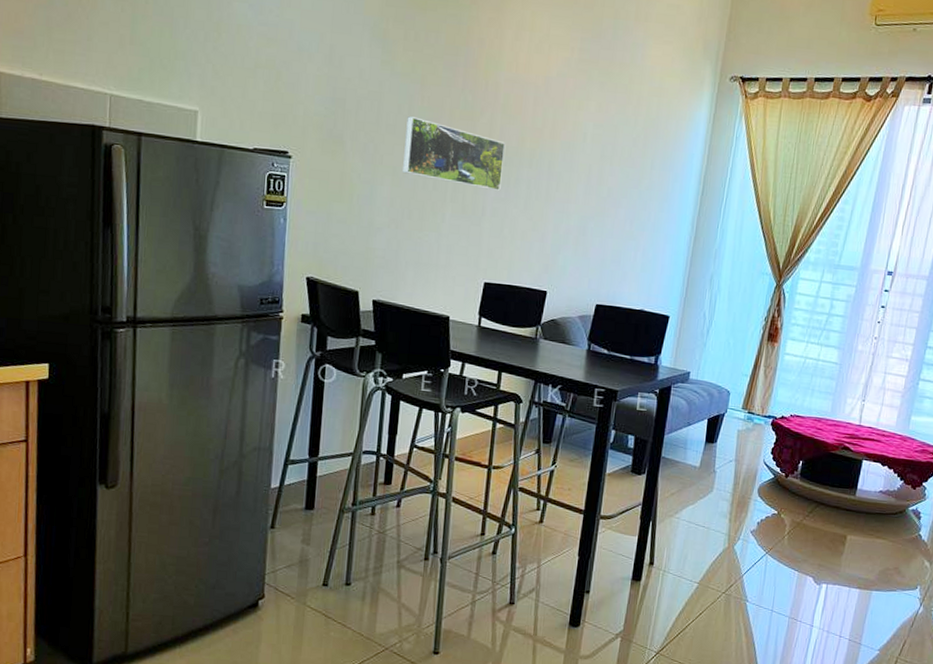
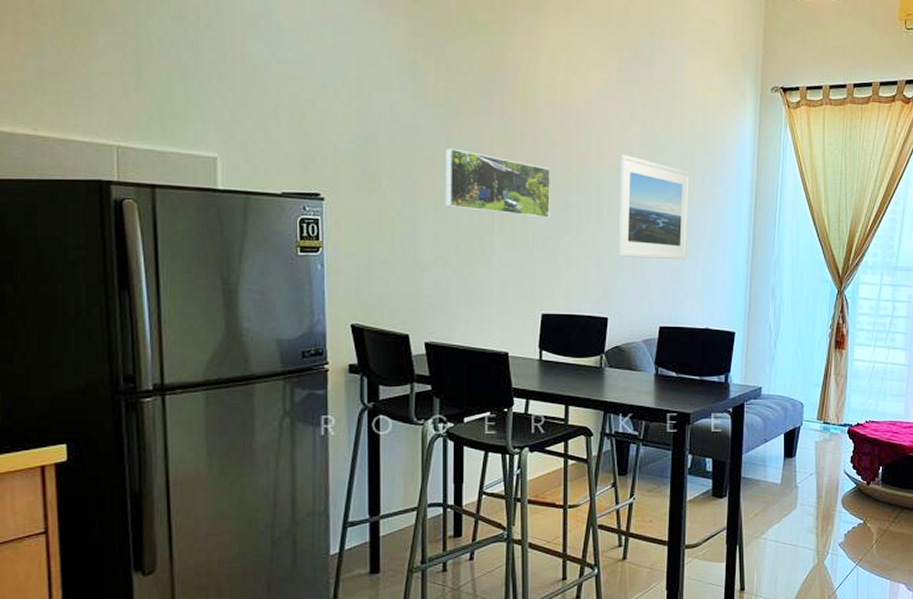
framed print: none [561,134,640,242] -> present [617,155,690,260]

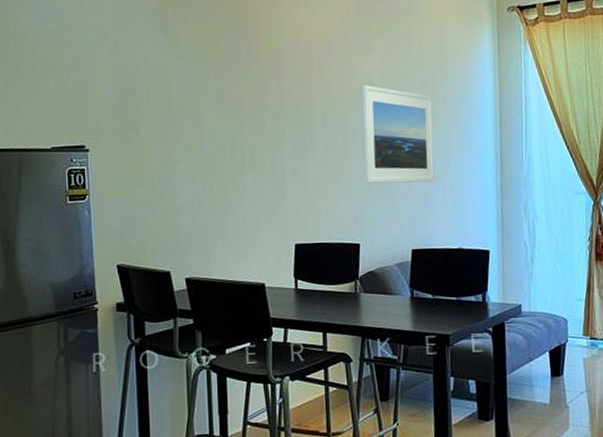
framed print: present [445,148,551,218] -> none [196,94,298,152]

